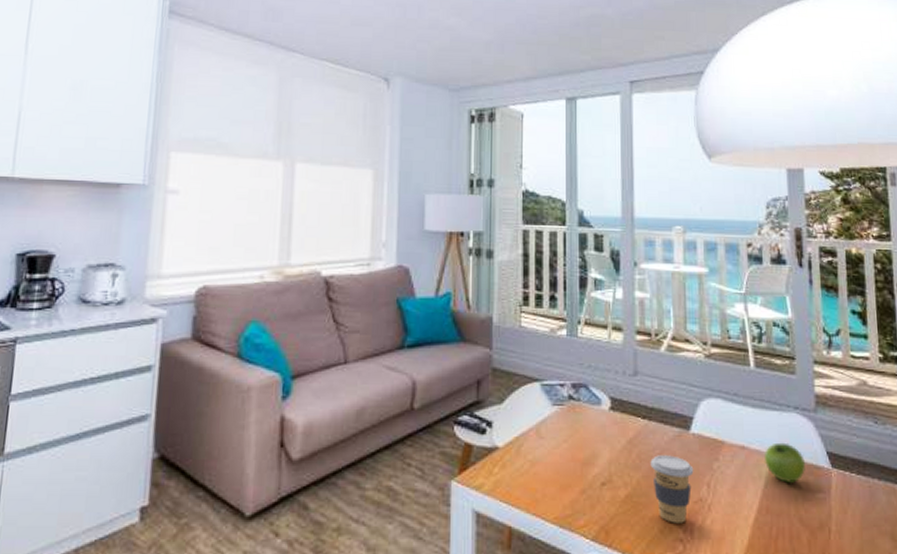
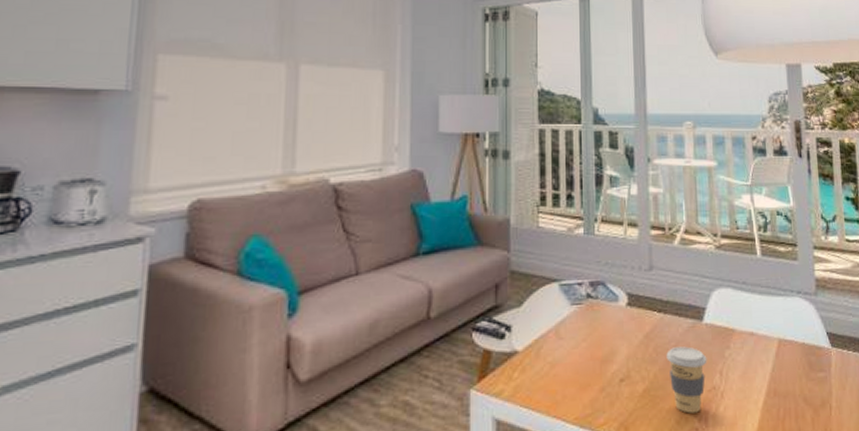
fruit: present [763,442,805,483] -> none [770,326,808,365]

